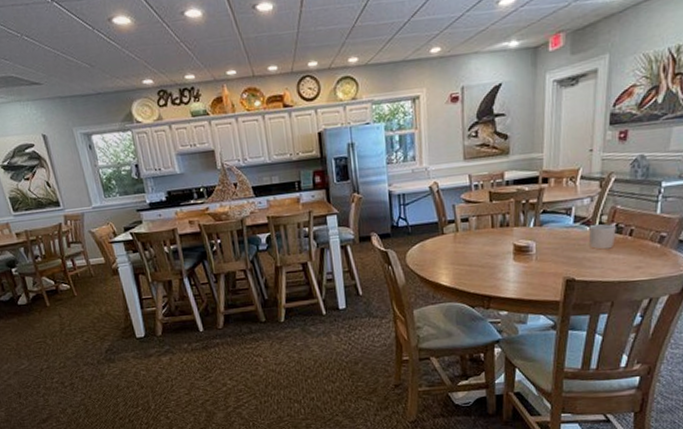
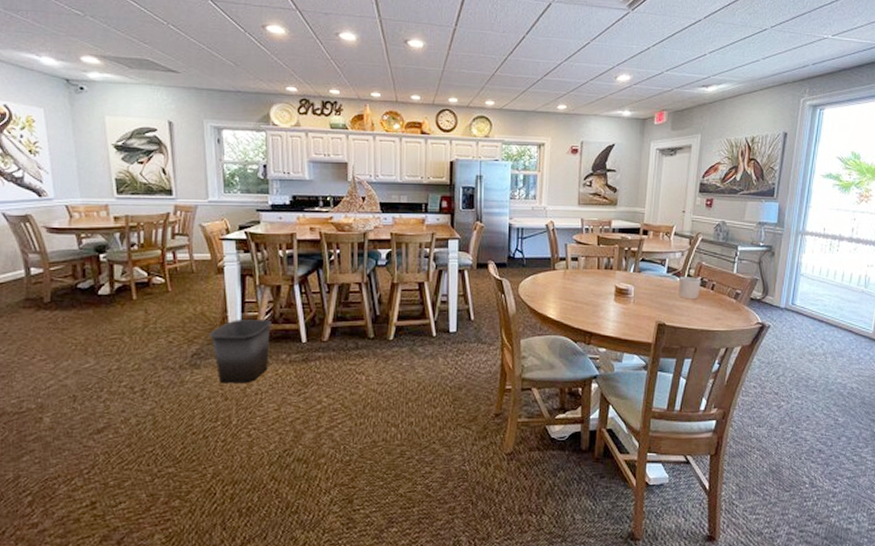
waste bin: none [116,313,173,374] -> present [208,320,272,384]

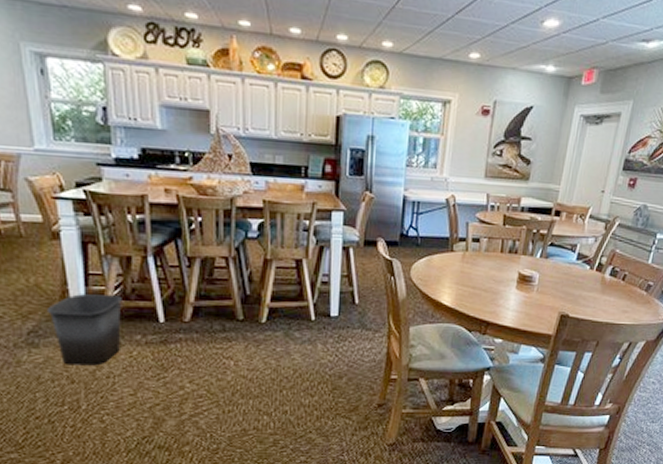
mug: present [678,277,701,300] -> none [586,265,612,290]

